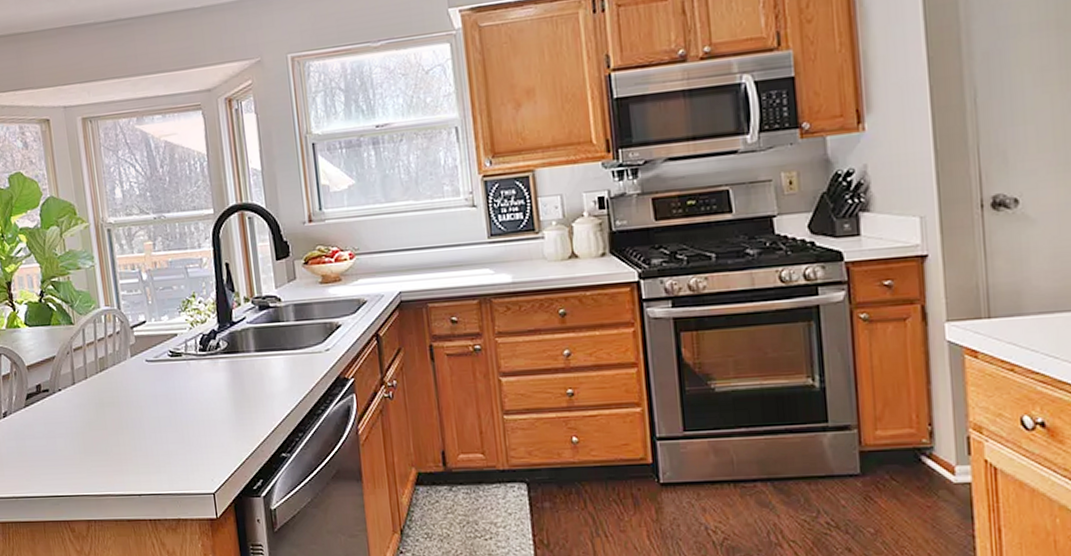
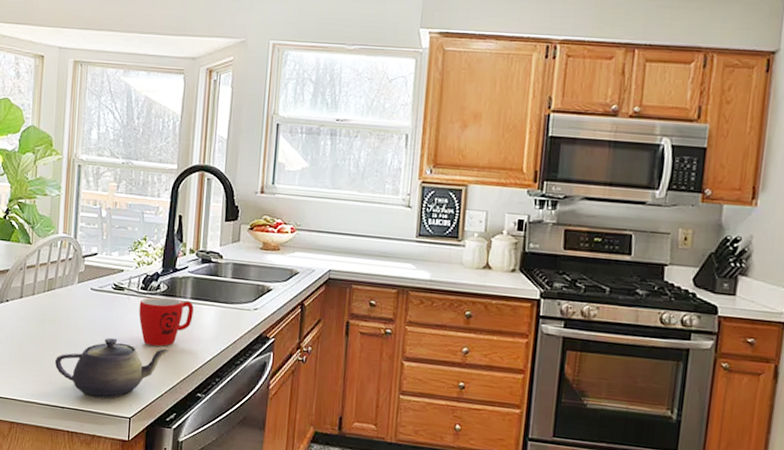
teapot: none [121,409,243,479] -> present [54,337,170,399]
mug: none [200,354,262,411] -> present [139,296,194,347]

